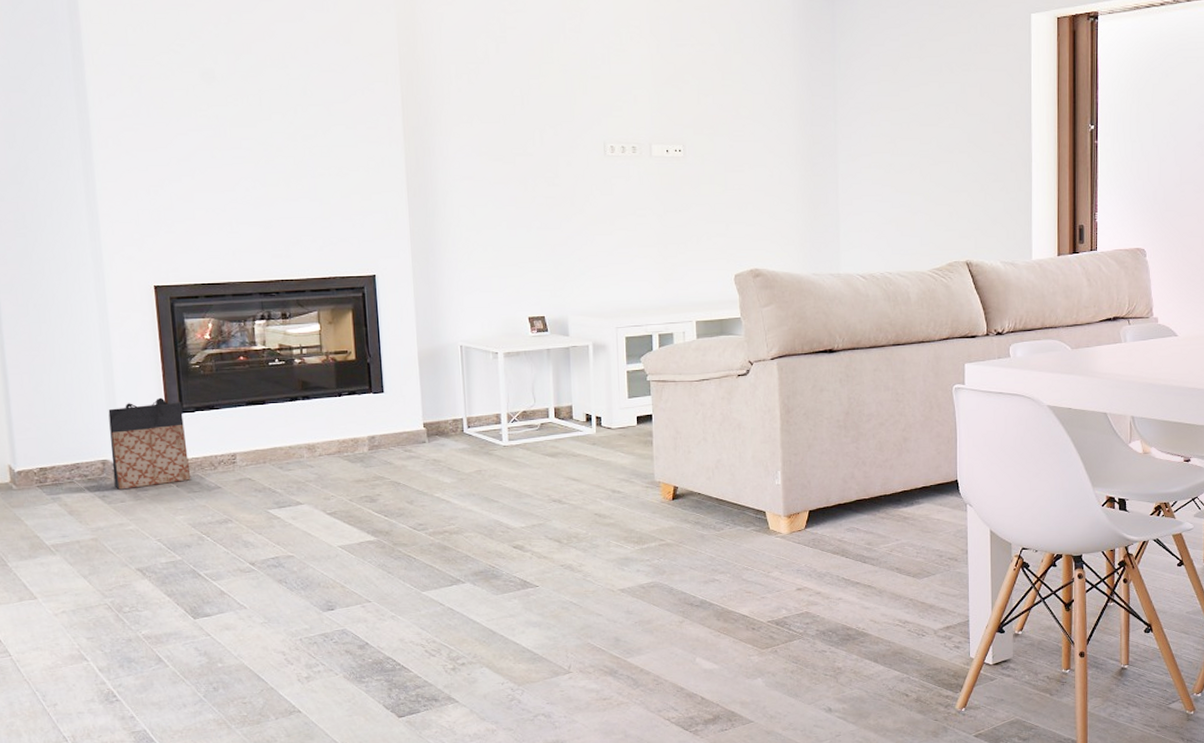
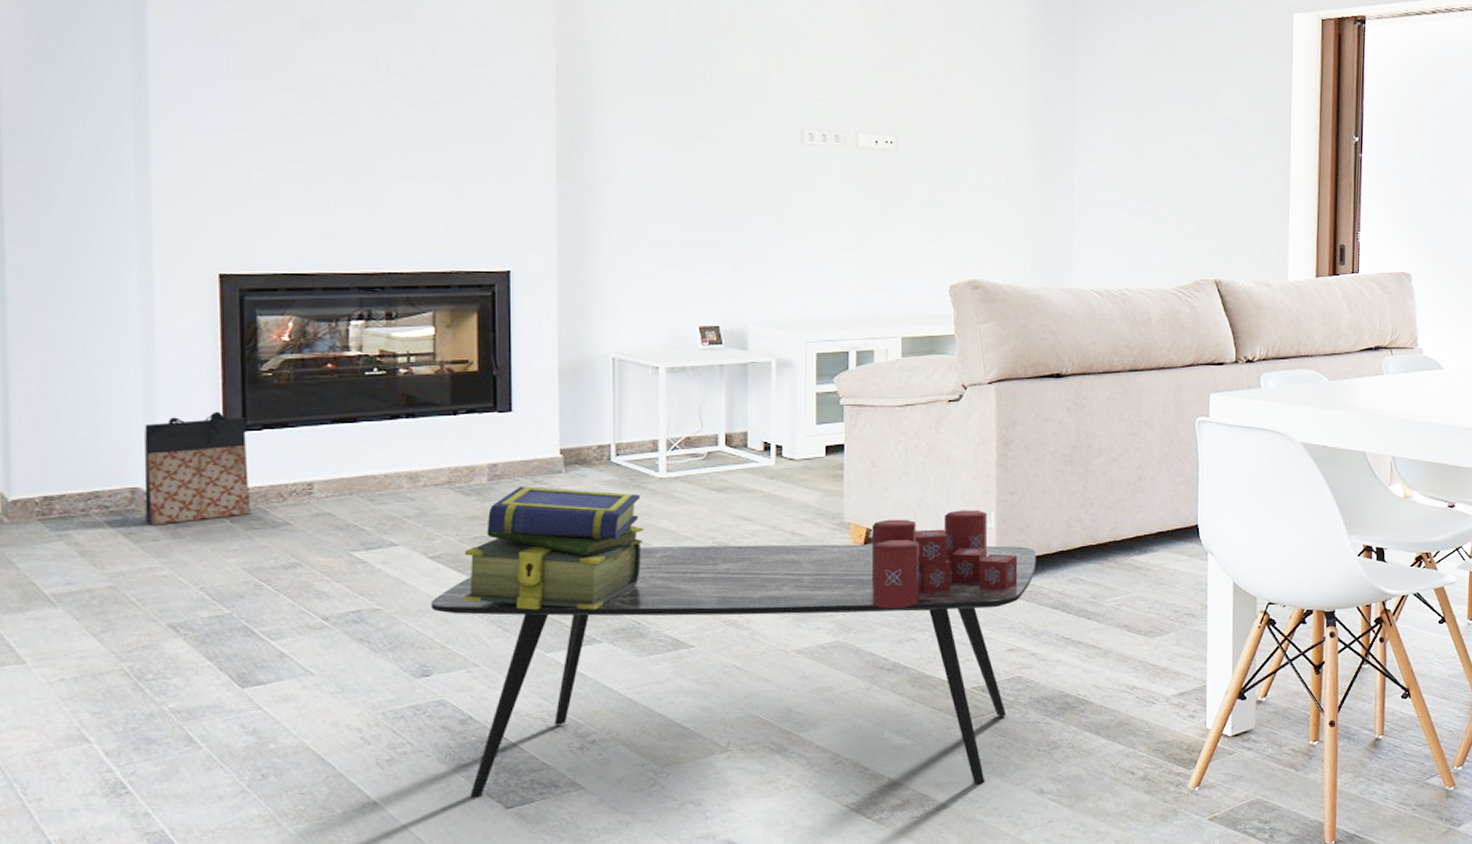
coffee table: none [330,500,818,708] -> present [430,544,1036,798]
stack of books: none [354,454,493,557] -> present [463,486,644,611]
candle: none [678,469,803,554] -> present [871,510,1018,609]

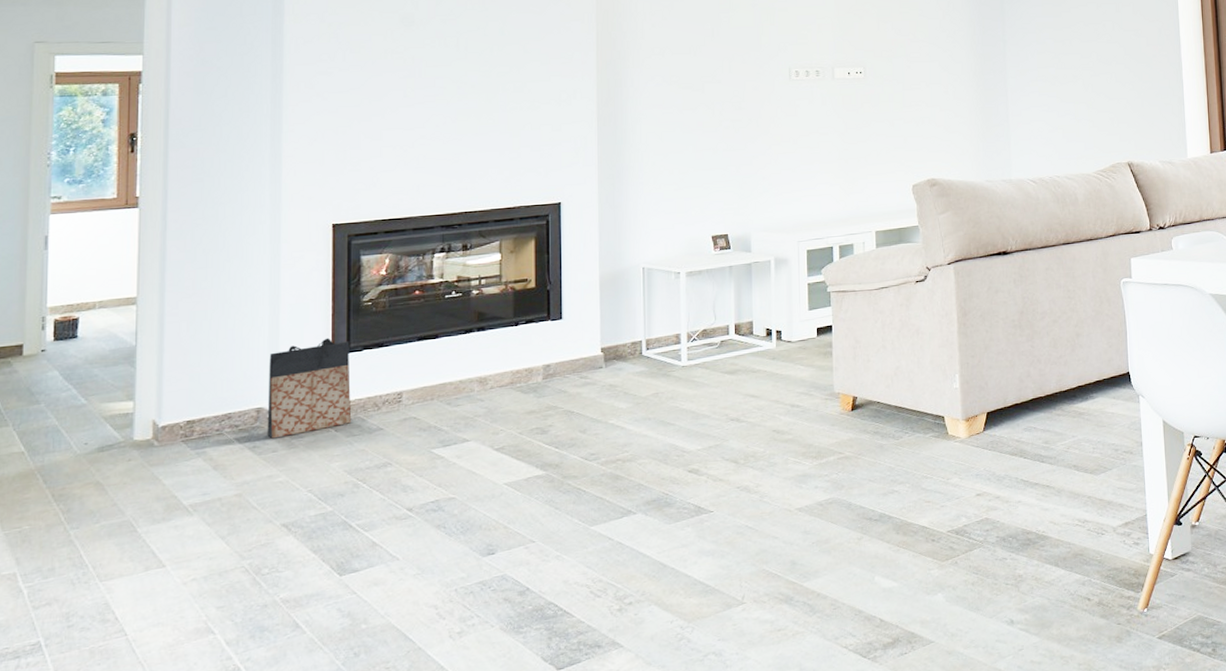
coffee table: present [430,544,1036,798] -> none [495,402,996,662]
stack of books: present [463,486,644,611] -> none [522,381,670,490]
candle: present [871,510,1018,609] -> none [857,373,981,466]

